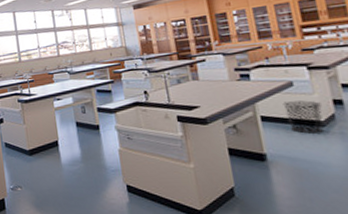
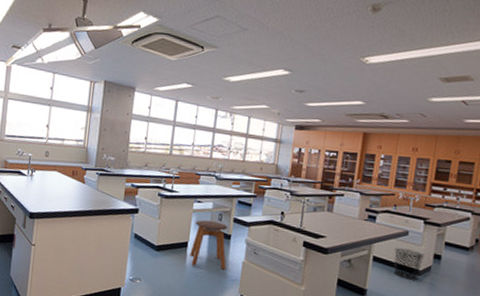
stool: none [60,115,104,163] -> present [190,220,228,270]

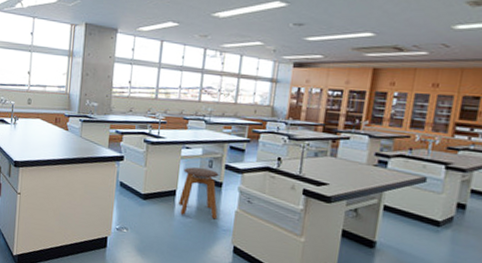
waste bin: present [394,248,424,280] -> none [408,196,445,232]

